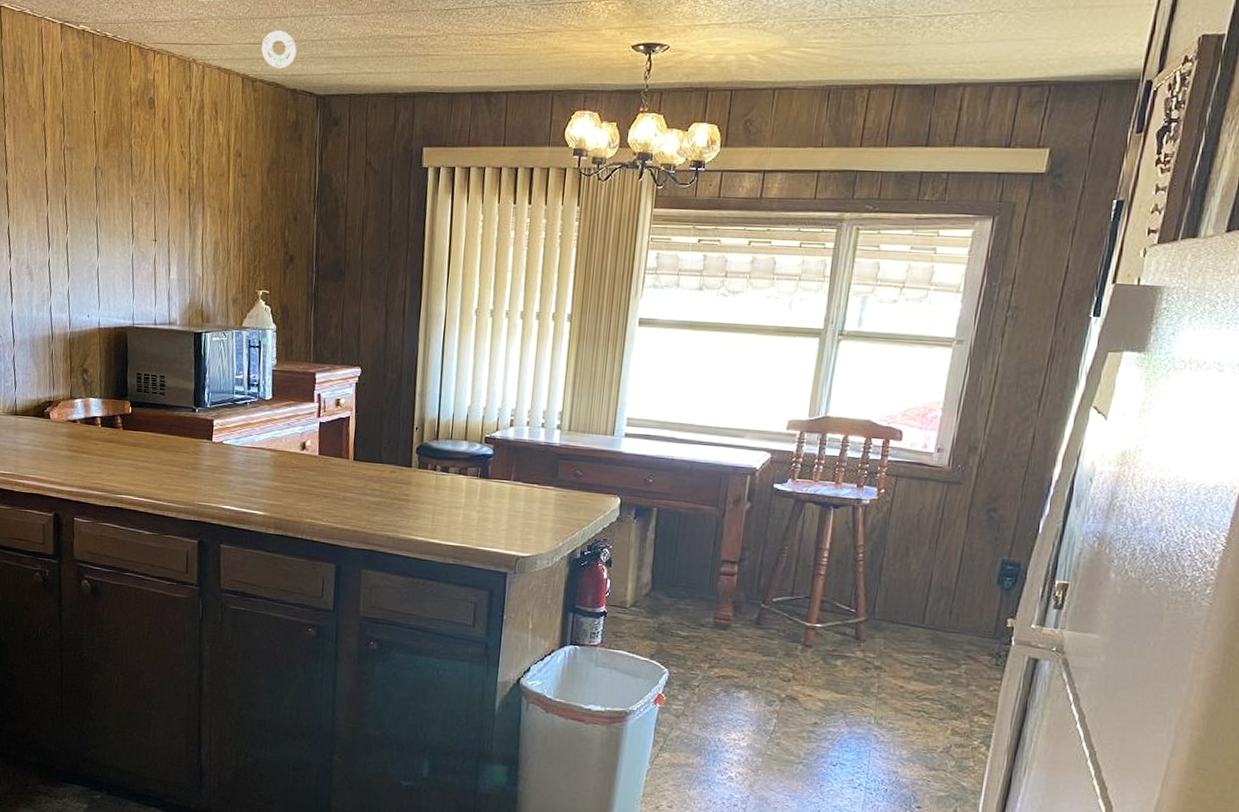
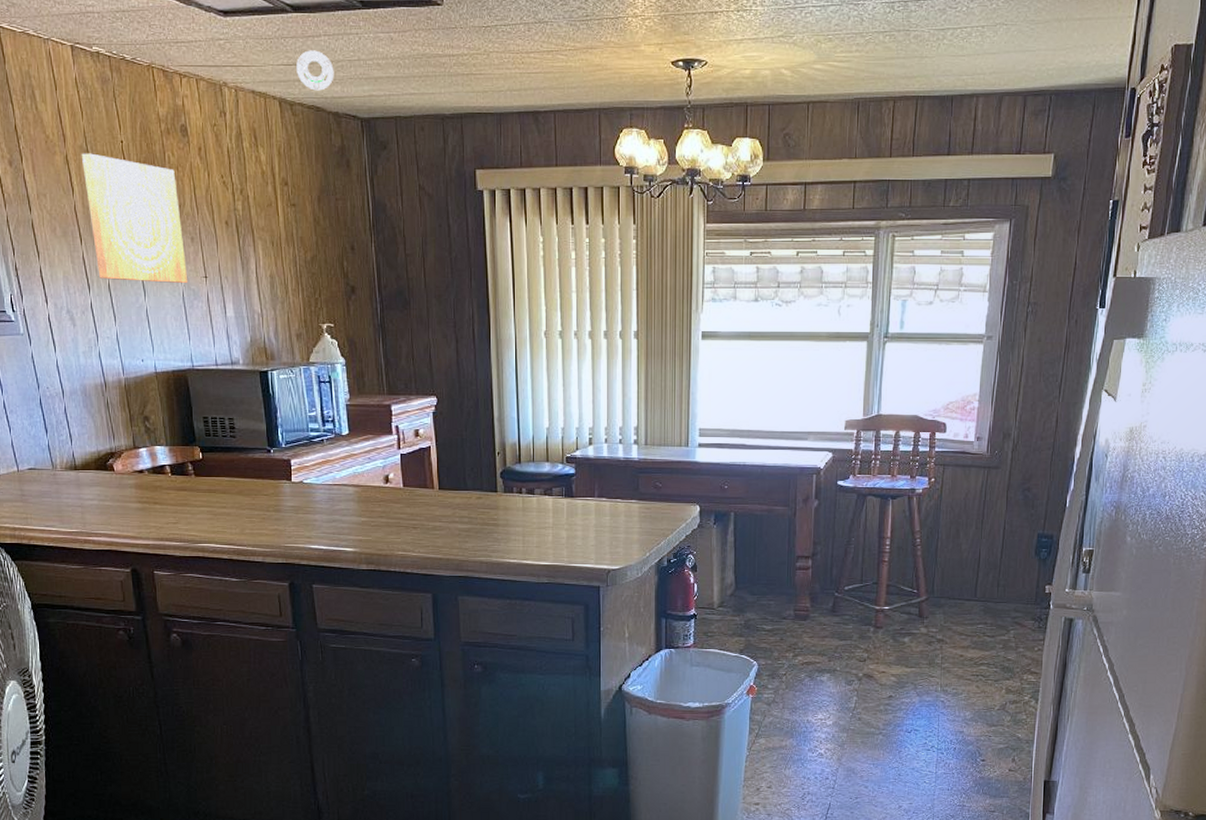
wall art: none [57,121,139,245] -> present [81,153,188,283]

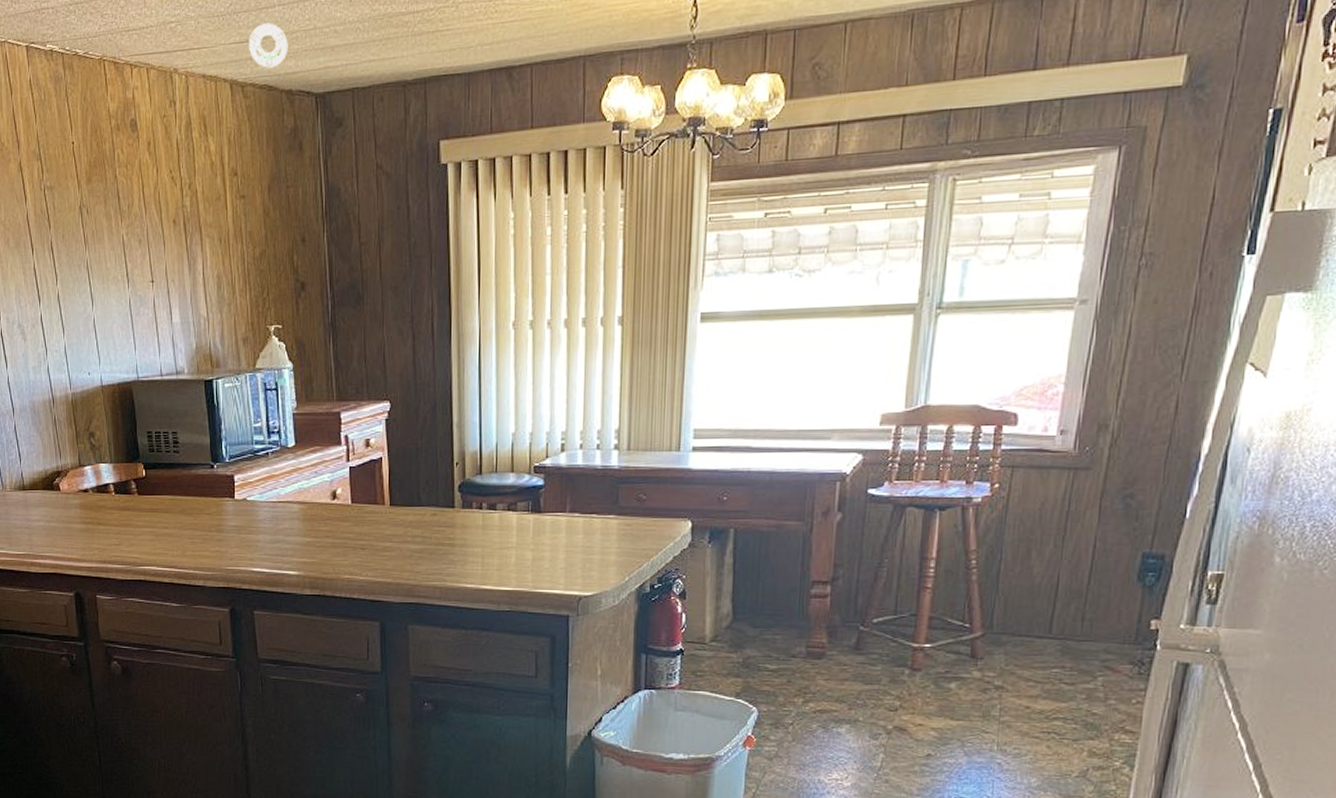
wall art: present [81,153,188,283] -> none [34,158,135,290]

